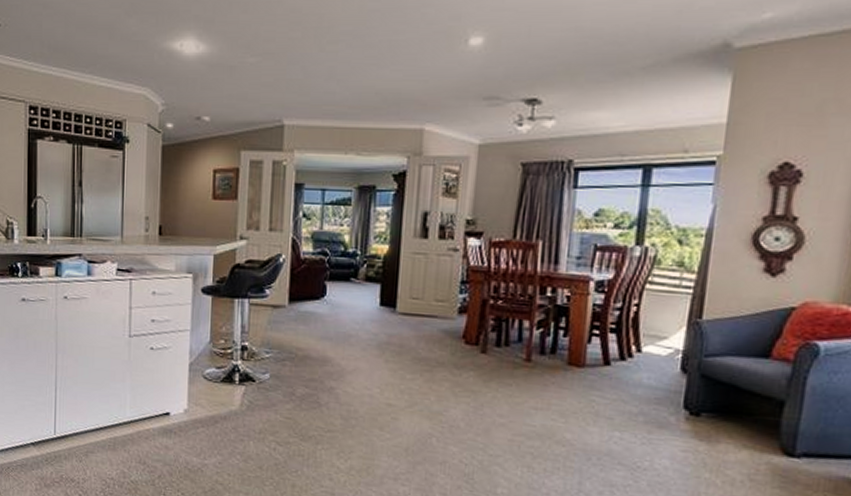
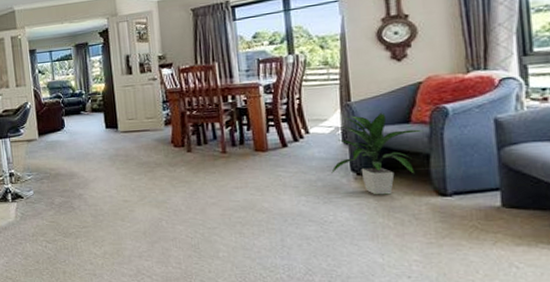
indoor plant: none [658,337,784,445] -> present [331,112,424,195]

